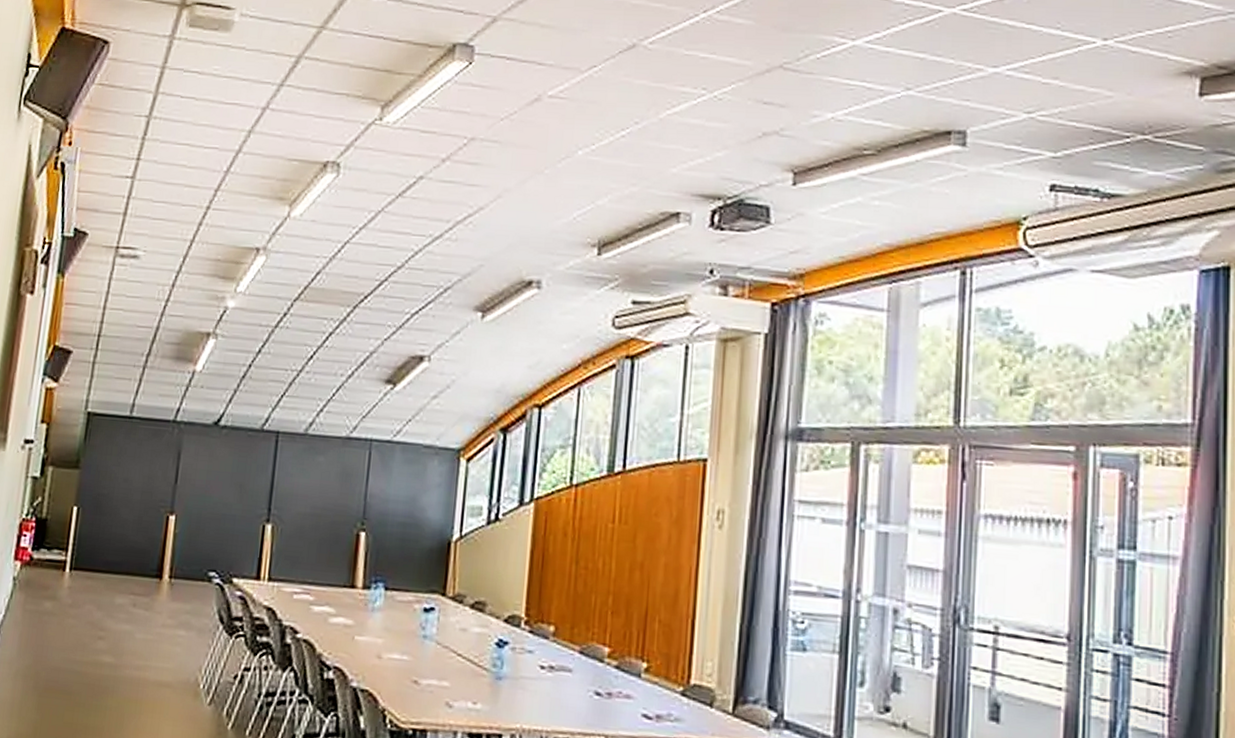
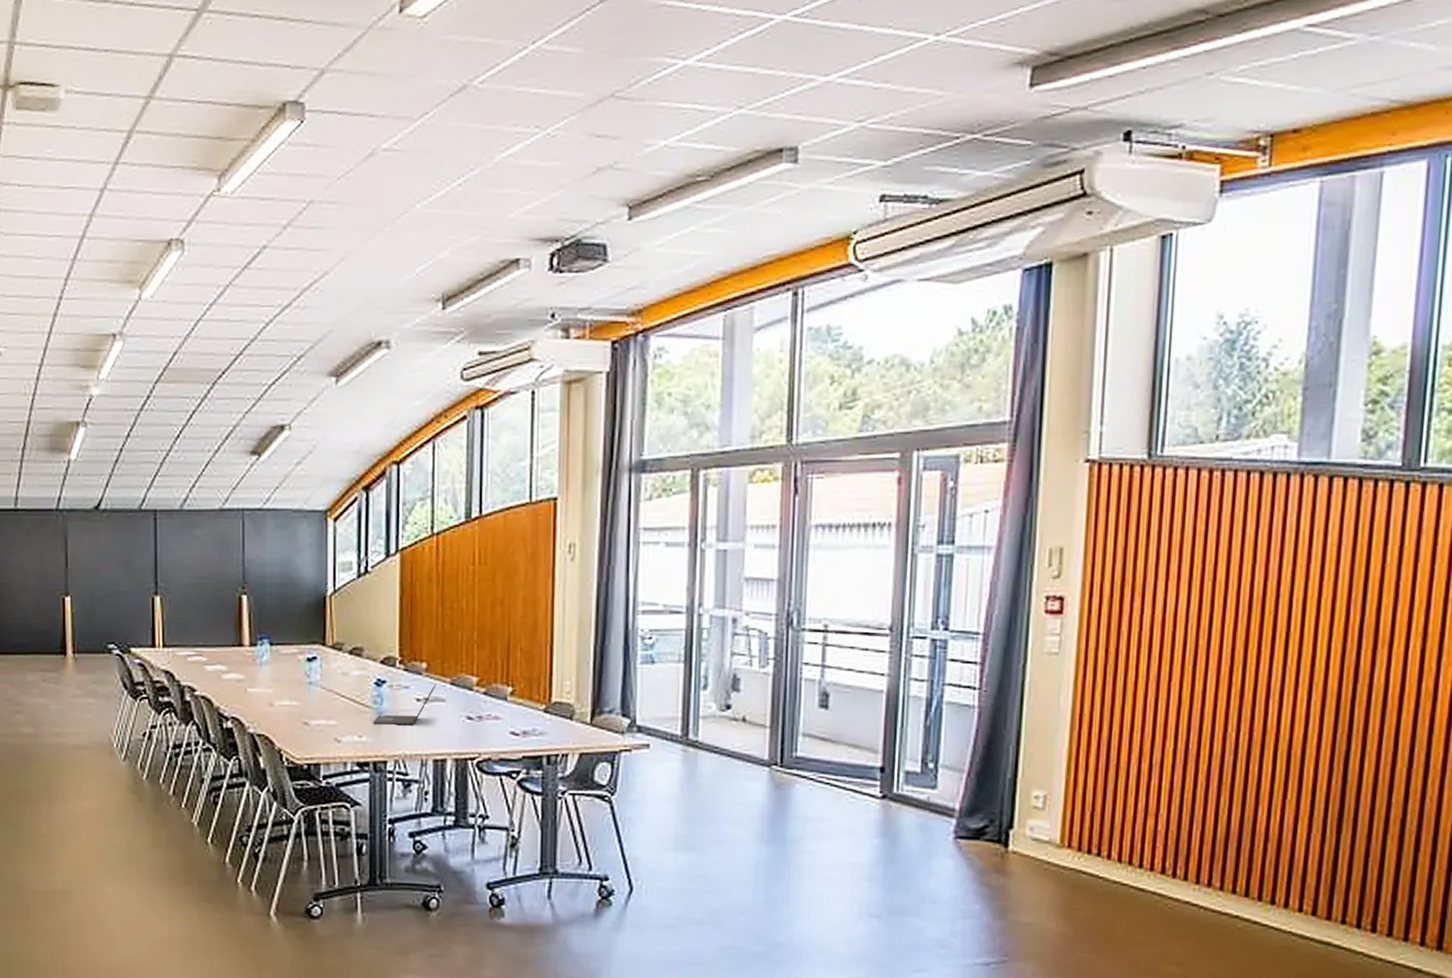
laptop: none [490,651,563,697] -> present [373,684,436,726]

